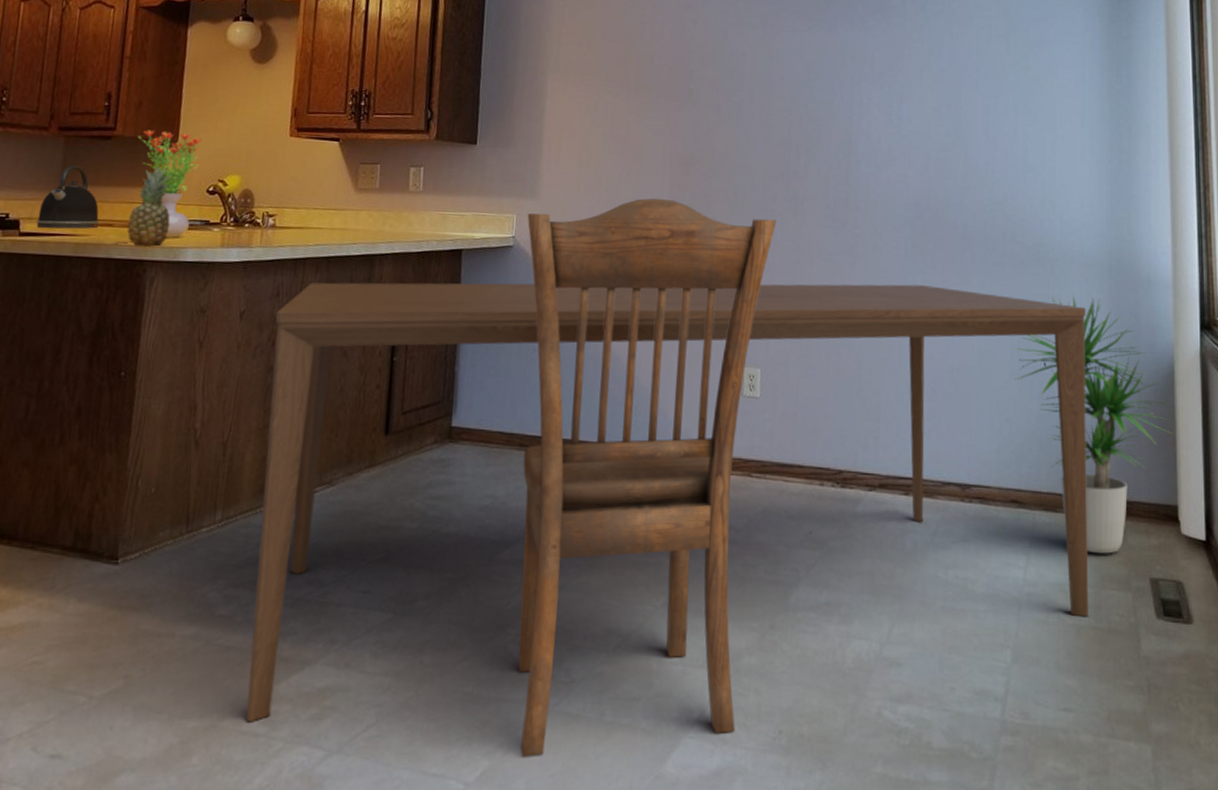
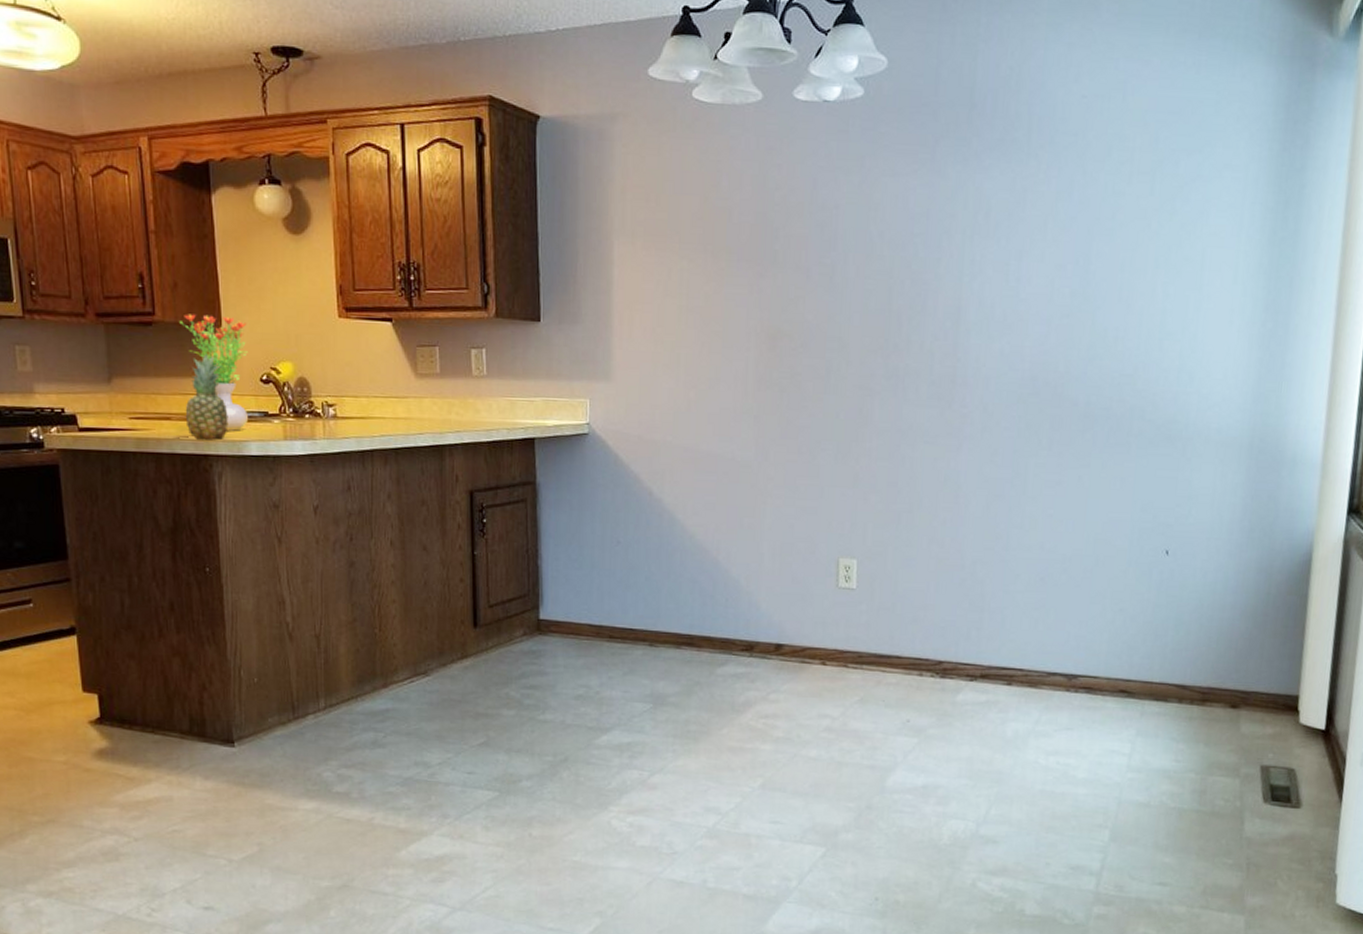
kettle: present [35,164,100,230] -> none [92,354,157,424]
dining table: present [245,282,1089,723] -> none [349,468,1219,884]
dining chair: present [517,198,777,757] -> none [601,377,875,916]
potted plant: present [1013,294,1171,554] -> none [1131,477,1302,742]

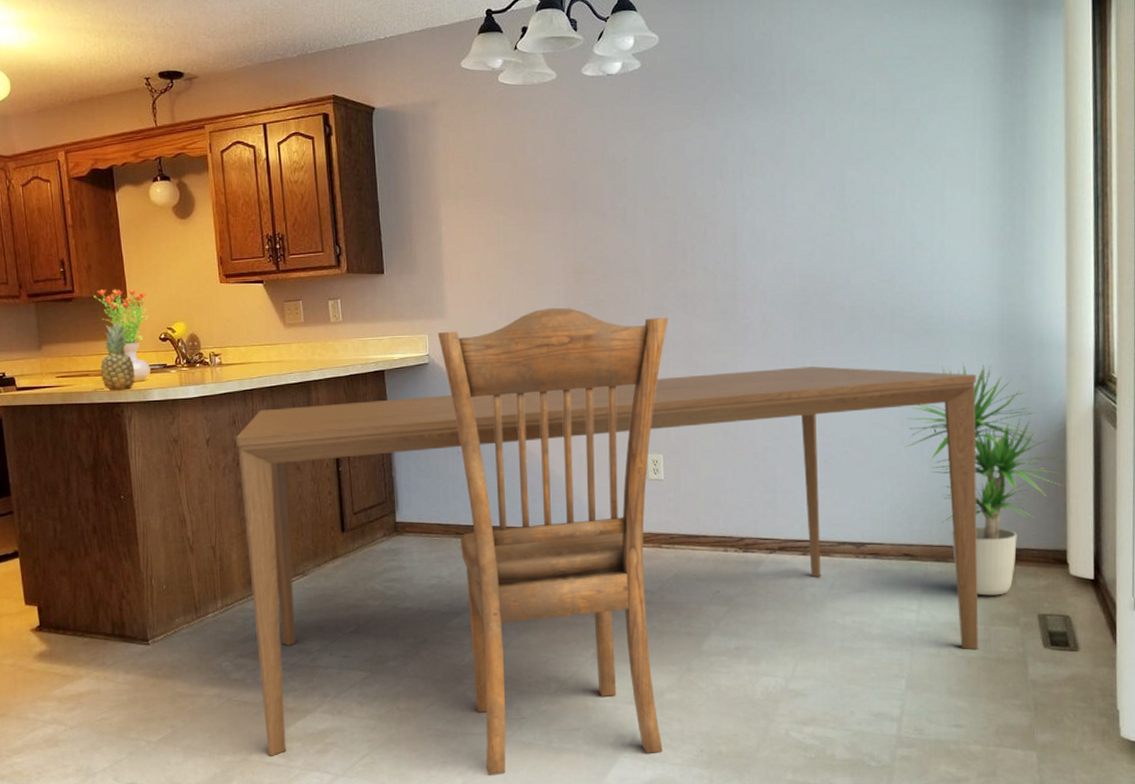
dining table: none [349,468,1219,884] -> present [235,366,978,756]
dining chair: none [601,377,875,916] -> present [437,307,669,775]
potted plant: none [1131,477,1302,742] -> present [903,363,1062,596]

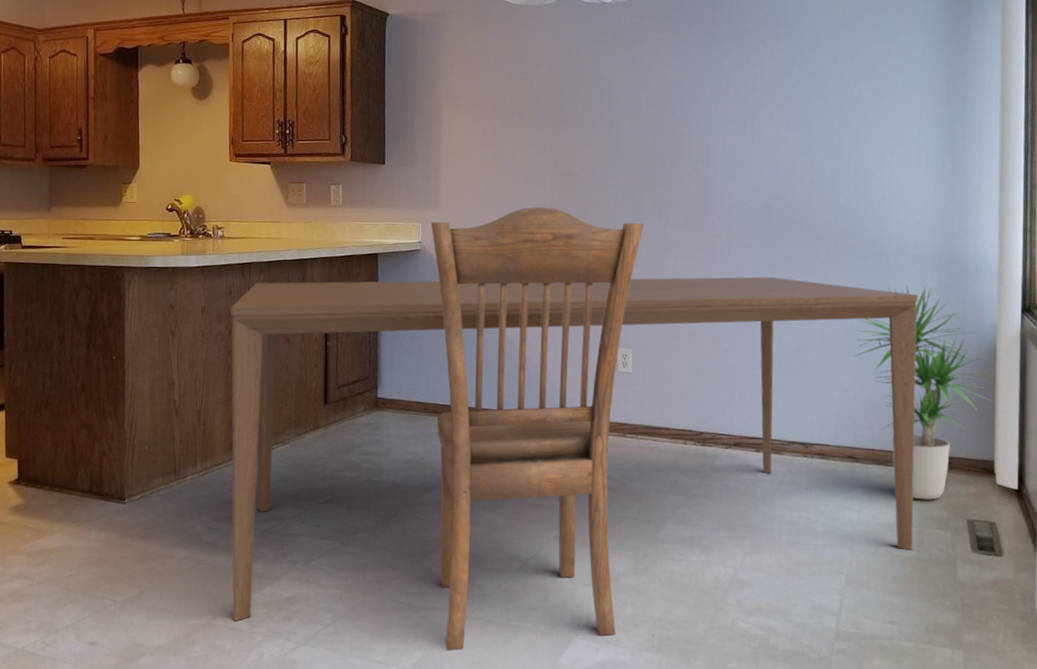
flower arrangement: present [93,289,151,383] -> none [107,159,159,249]
fruit: present [100,320,135,392] -> none [106,189,139,256]

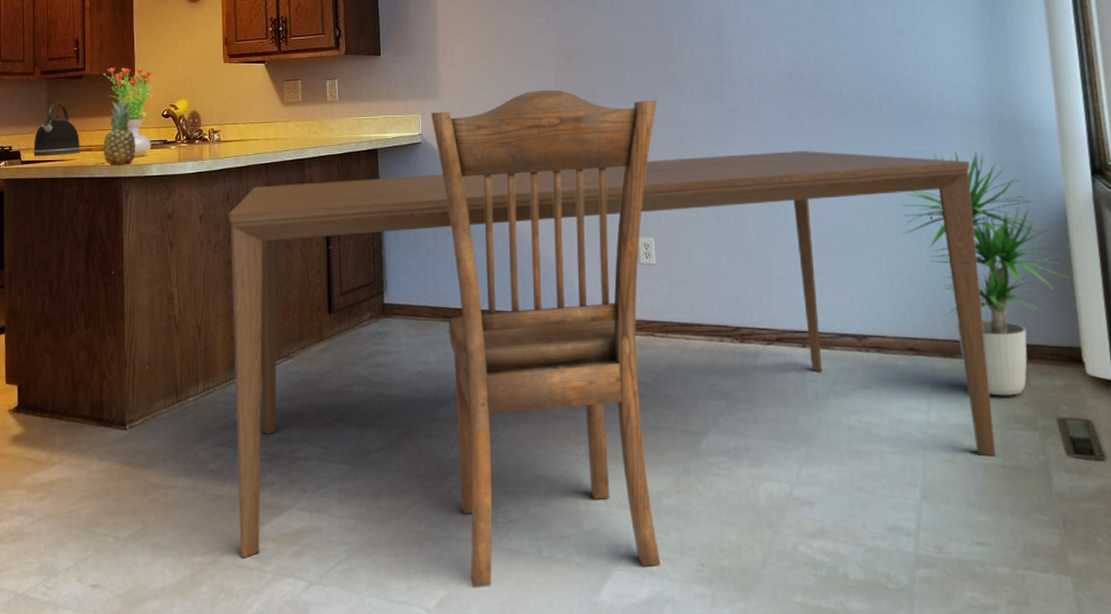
kettle: none [33,189,84,243] -> present [32,102,81,157]
fruit: none [106,189,139,256] -> present [103,97,136,167]
flower arrangement: none [107,159,159,249] -> present [103,67,154,158]

